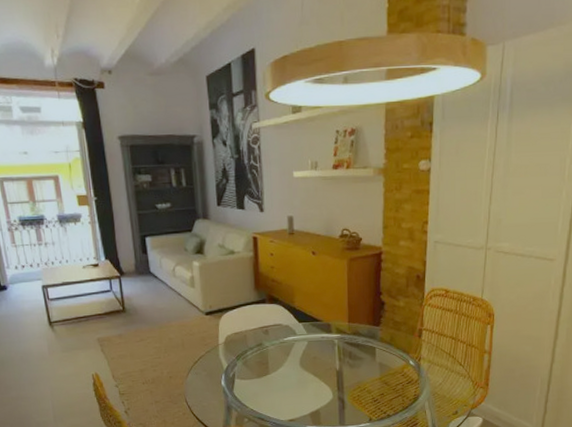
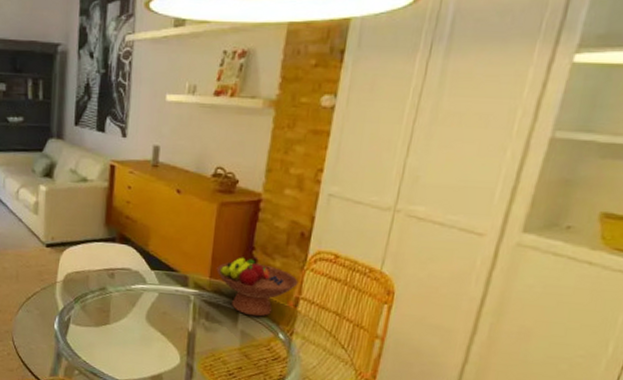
fruit bowl: none [353,301,420,350] -> present [216,257,299,317]

